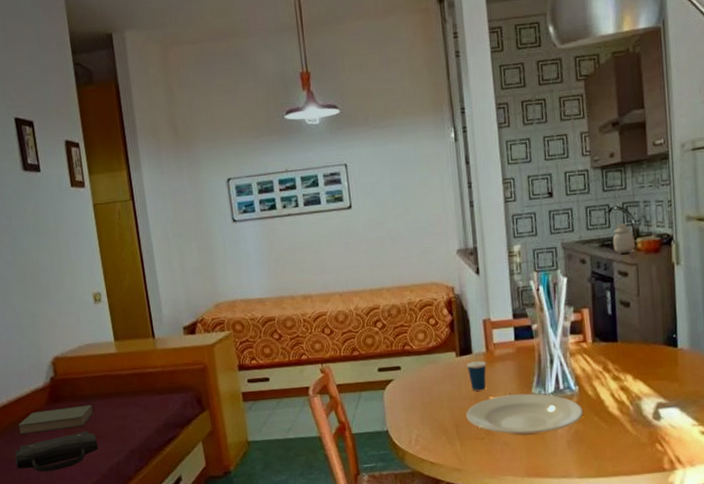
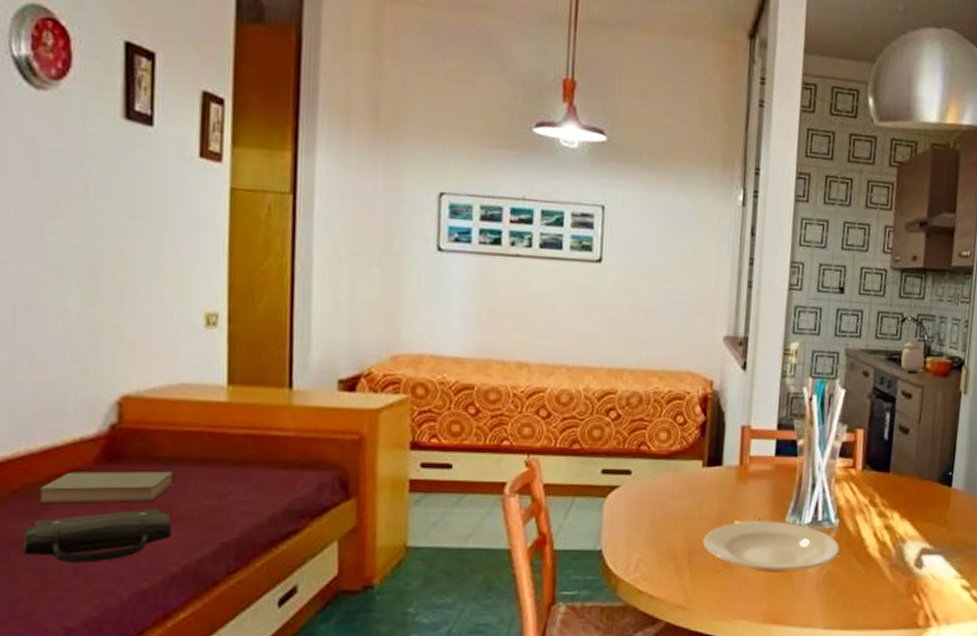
cup: present [466,349,486,391] -> none [713,461,737,512]

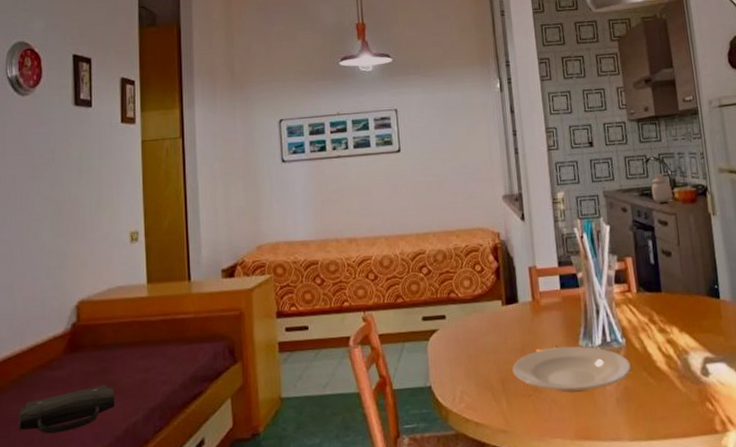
book: present [39,471,174,504] -> none [28,354,115,389]

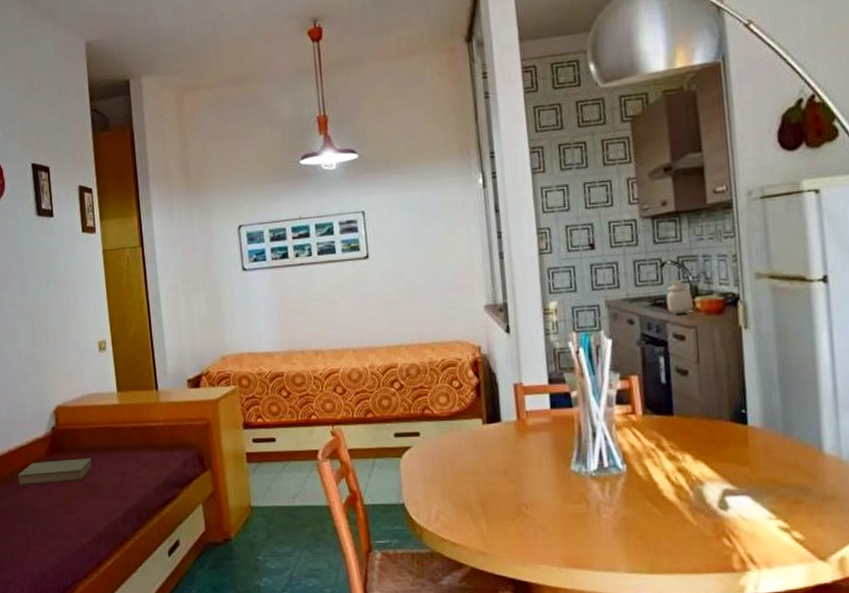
handbag: present [19,384,115,434] -> none [12,485,95,527]
book: none [28,354,115,389] -> present [17,457,93,485]
plate: present [512,346,632,393] -> none [493,470,633,519]

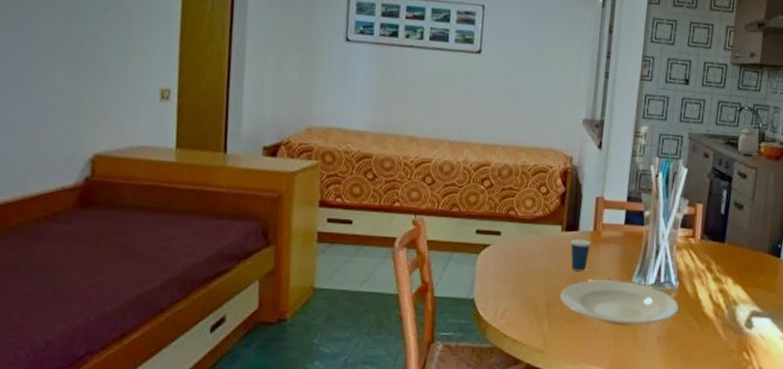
book: present [17,457,93,485] -> none [29,214,133,241]
plate: none [493,470,633,519] -> present [559,279,680,326]
cup: none [494,417,517,464] -> present [570,228,591,271]

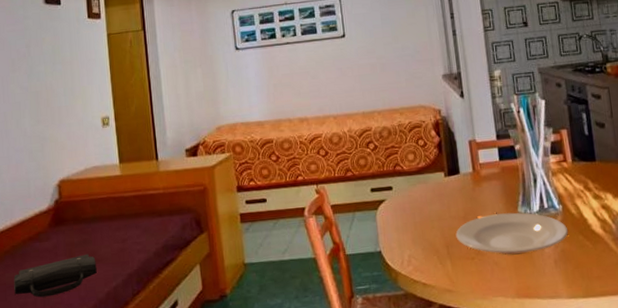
handbag: none [17,247,129,289] -> present [13,254,97,298]
cup: present [570,228,591,271] -> none [454,169,474,211]
jar: present [737,124,760,155] -> none [584,50,606,78]

